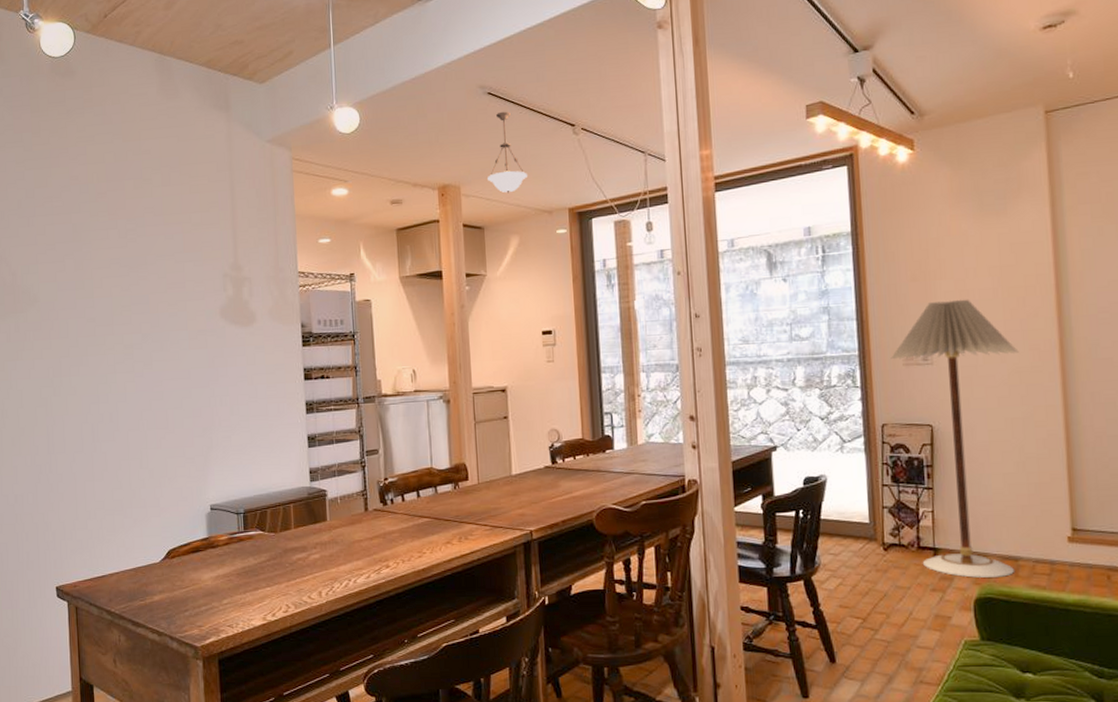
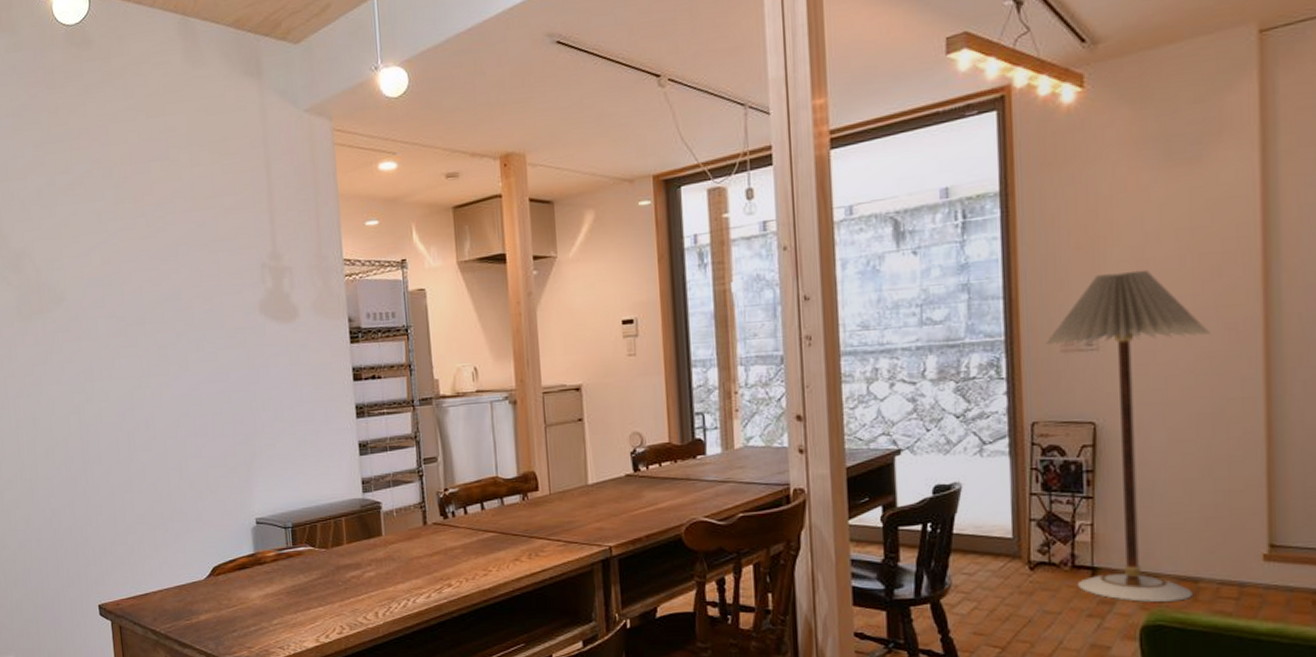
pendant light: present [487,111,527,193] -> none [557,62,604,161]

